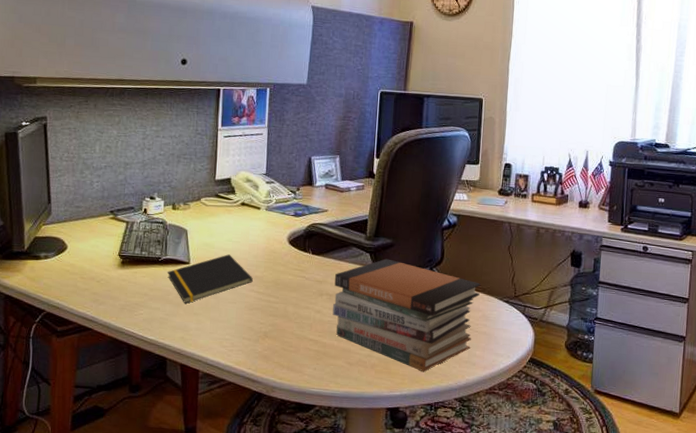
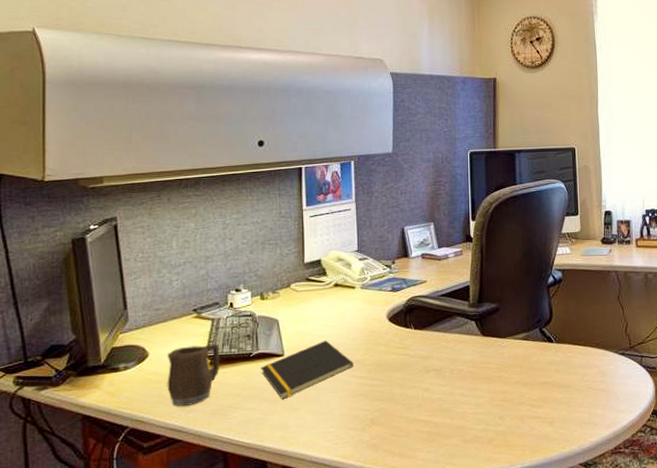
mug: none [82,244,131,299] -> present [167,344,219,407]
book stack: present [332,258,481,372] -> none [441,324,594,440]

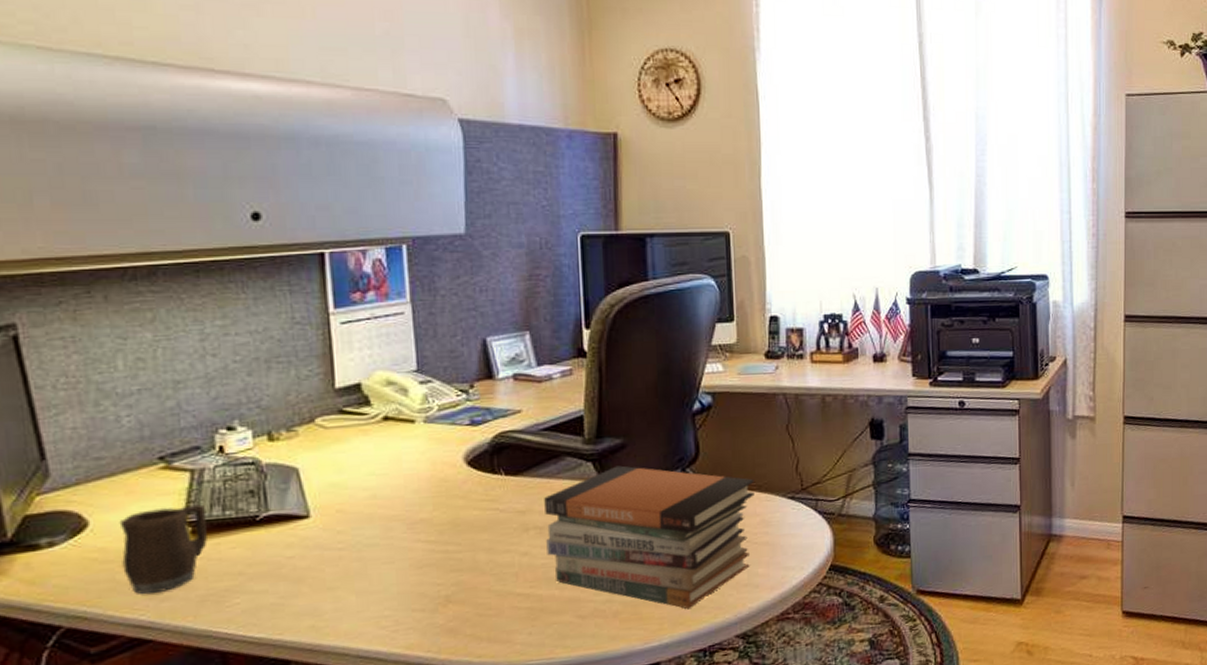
notepad: present [260,340,353,399] -> none [272,494,417,576]
book stack: none [441,324,594,440] -> present [544,465,755,610]

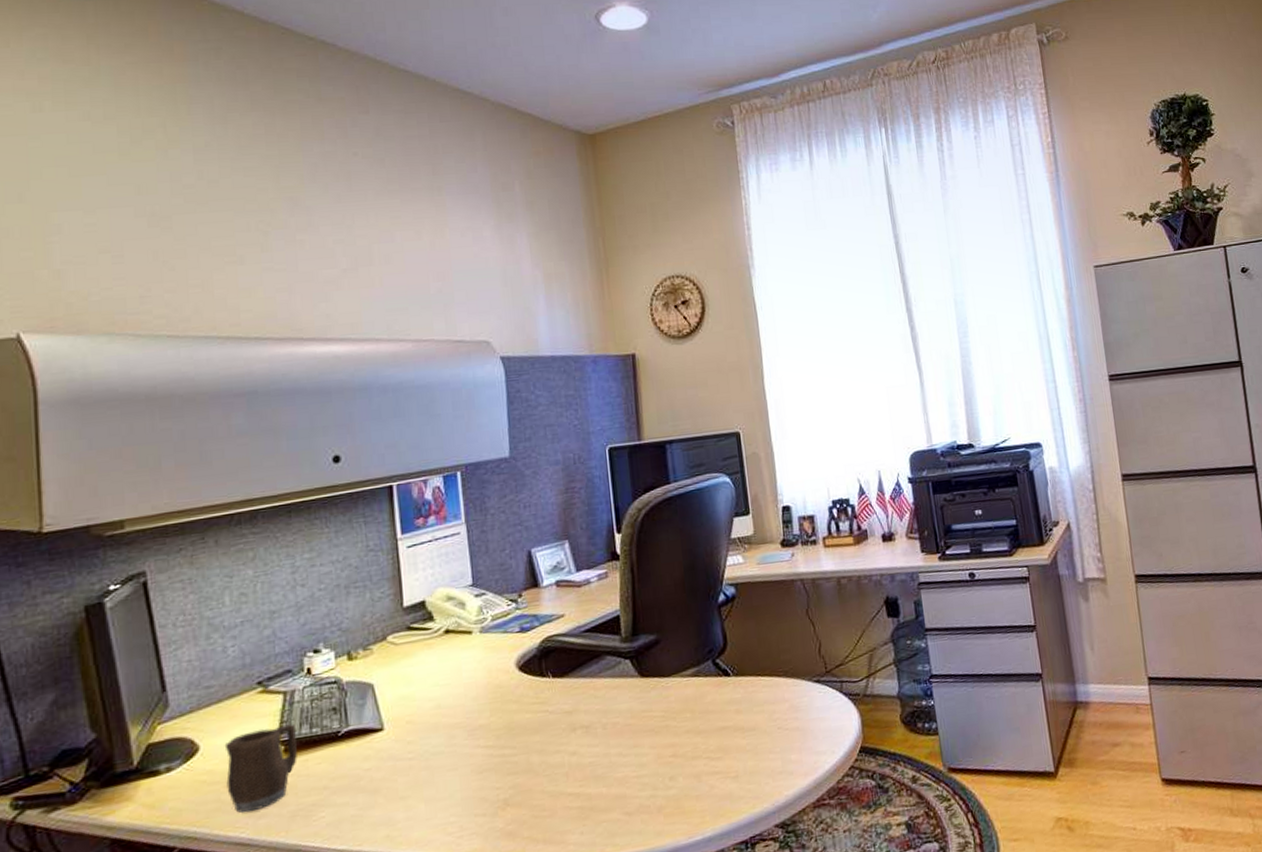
book stack: present [544,465,755,610] -> none [588,660,783,801]

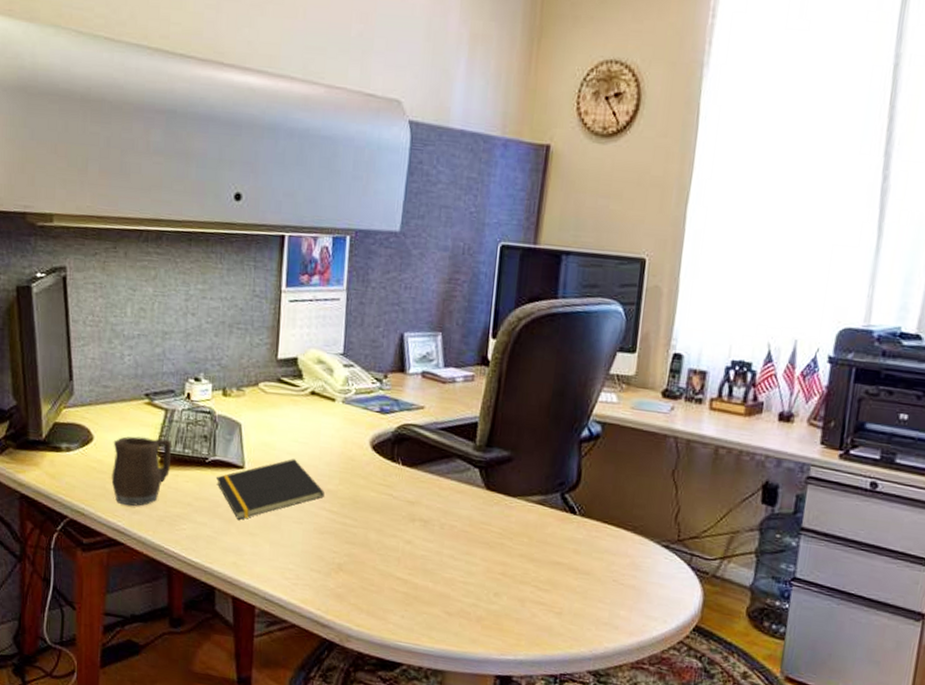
notepad: none [352,704,477,787] -> present [215,458,324,520]

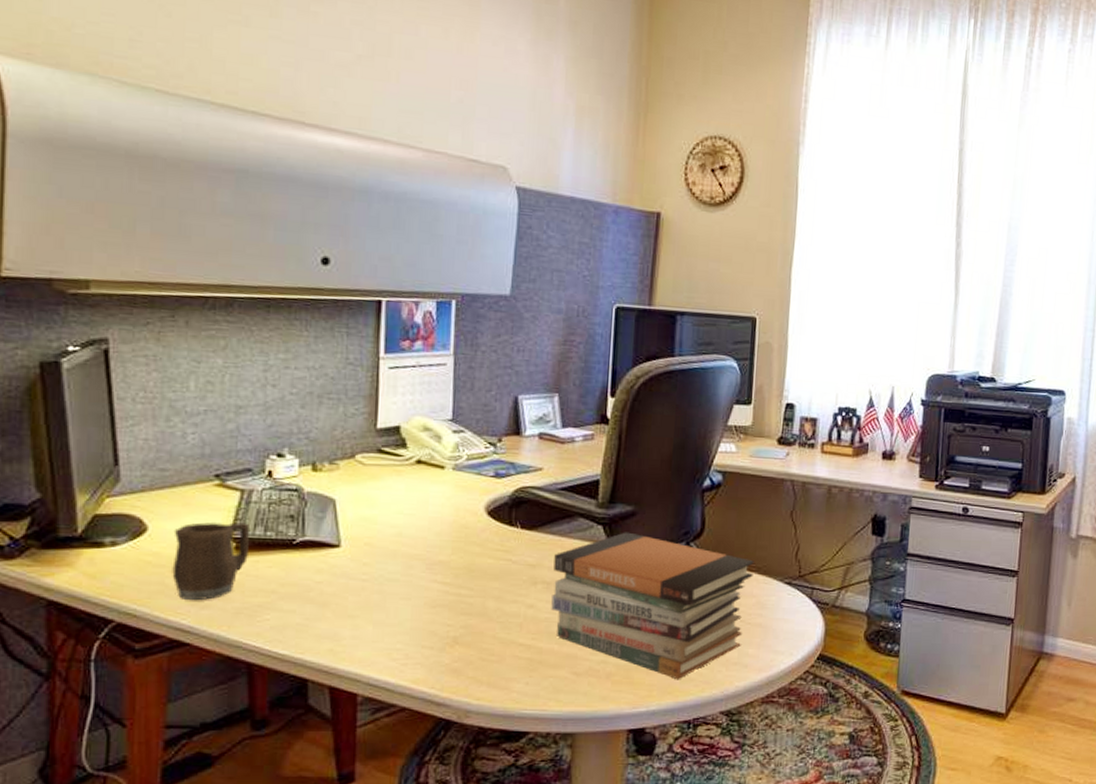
notepad: present [215,458,324,520] -> none [305,532,435,602]
book stack: none [427,477,631,633] -> present [551,532,754,680]

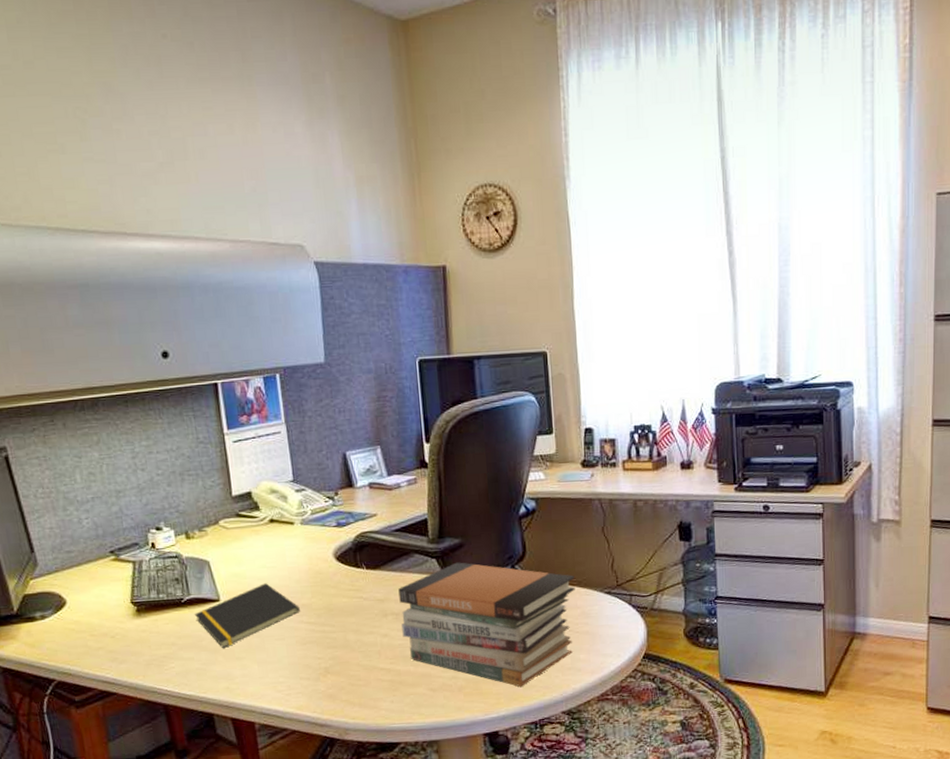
mug: present [172,522,249,601] -> none [87,589,149,658]
notepad: none [305,532,435,602] -> present [194,583,300,648]

